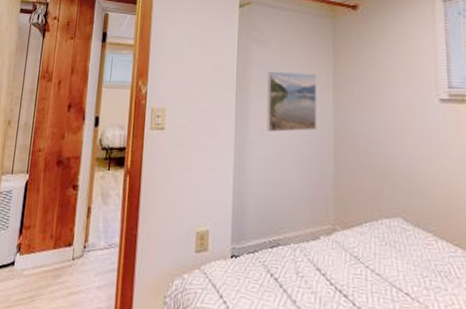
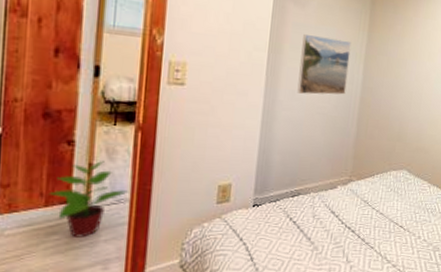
potted plant: none [57,205,118,283] -> present [49,161,128,238]

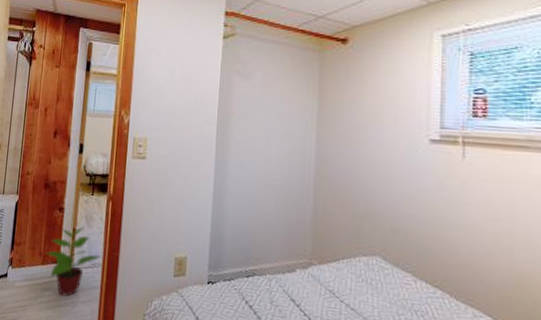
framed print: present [297,33,352,95] -> none [247,104,301,167]

